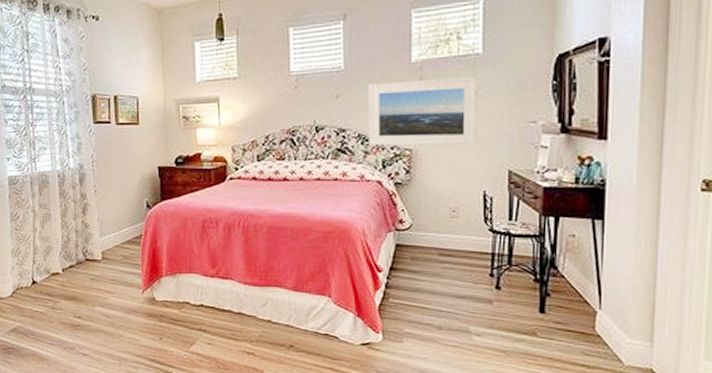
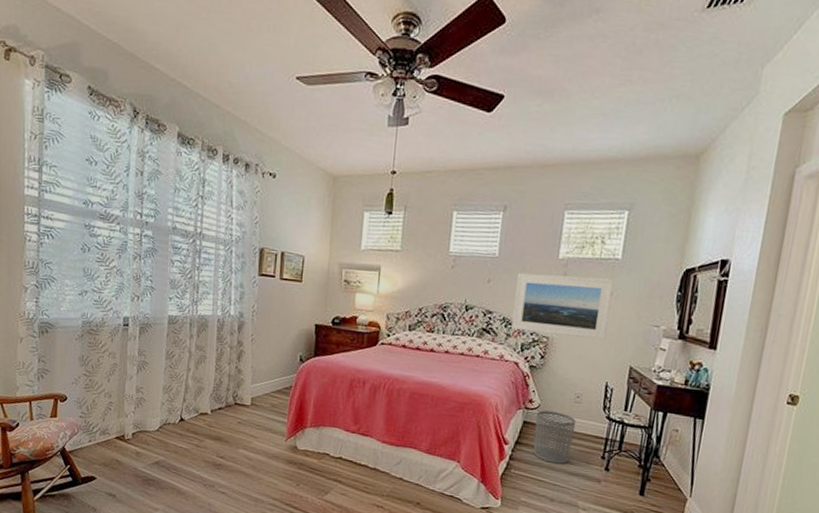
waste bin: none [409,230,455,287] -> present [533,410,576,464]

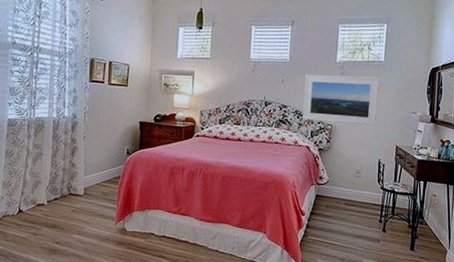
waste bin: present [533,410,576,464] -> none [325,185,358,229]

